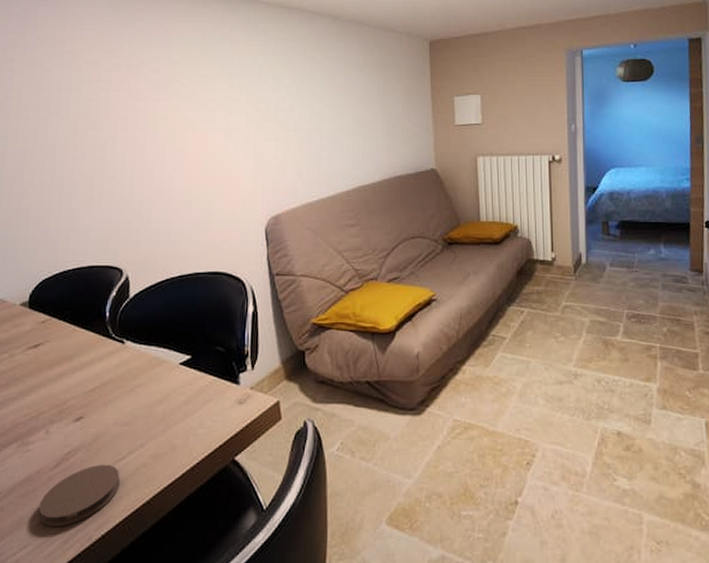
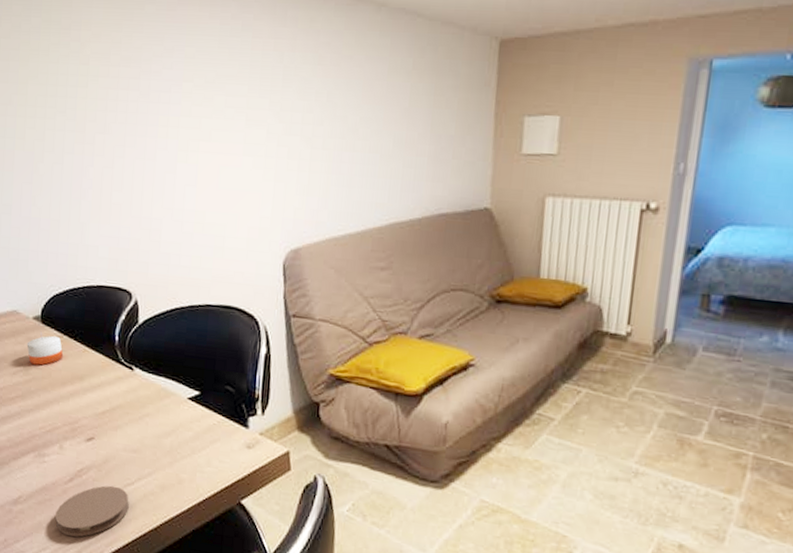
candle: none [12,319,52,351] -> present [26,335,64,365]

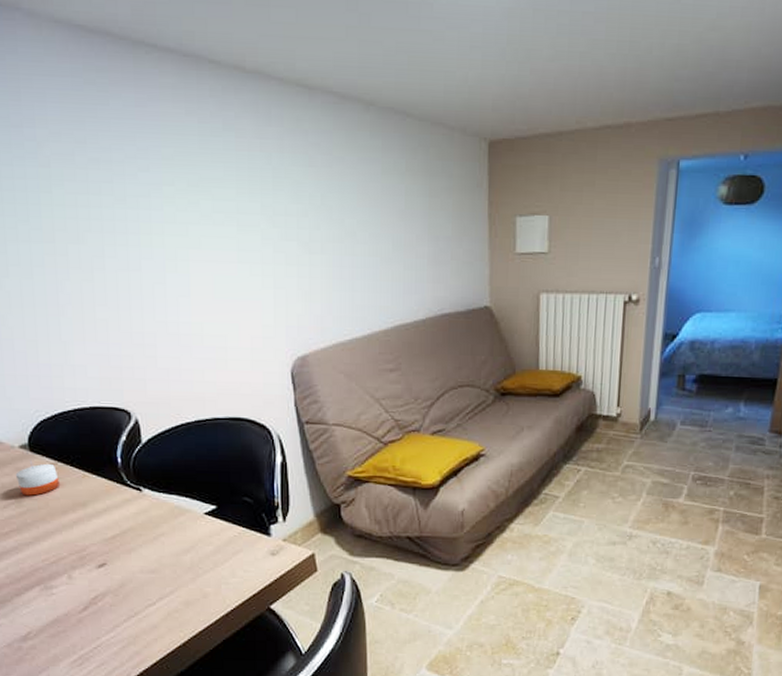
coaster: present [55,485,129,537] -> none [72,608,153,664]

